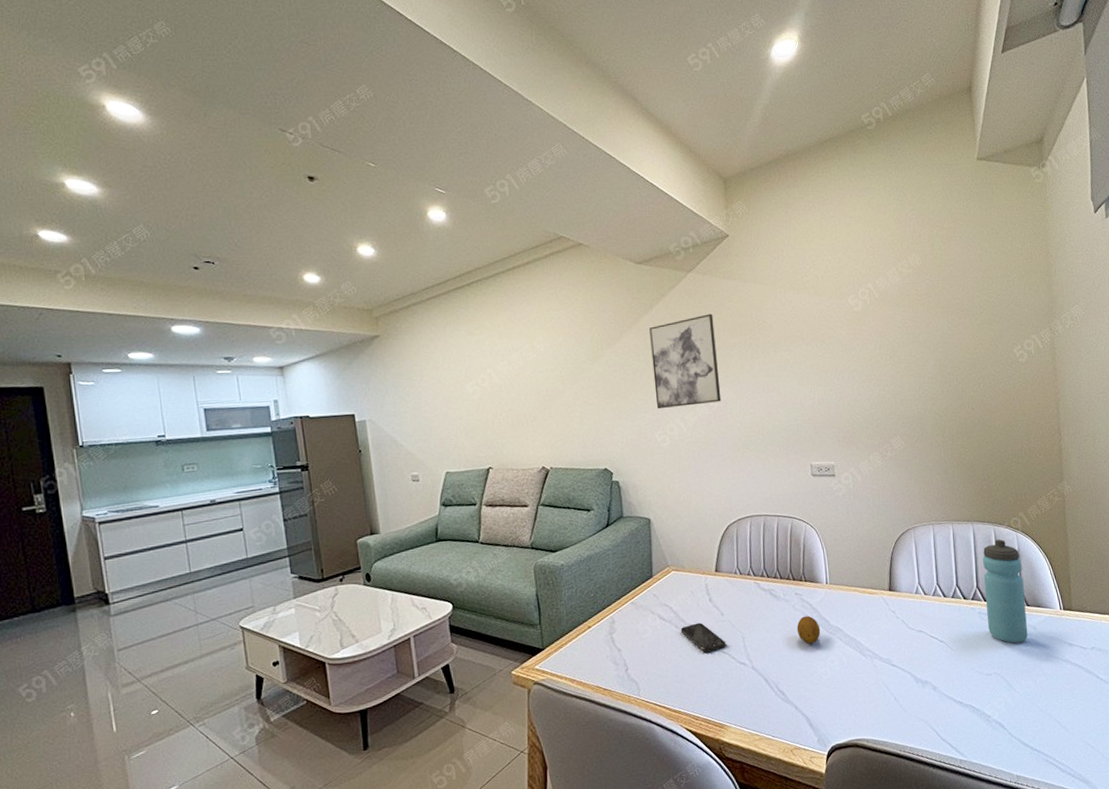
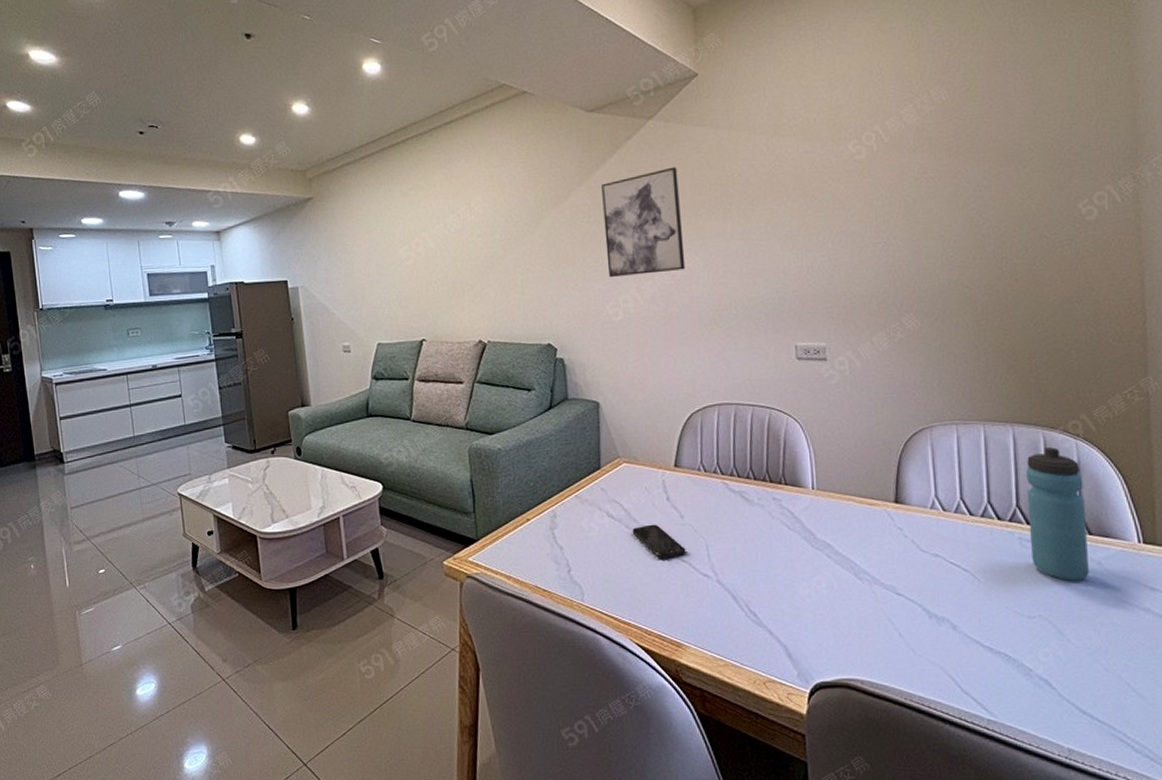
fruit: present [796,615,821,644] -> none [773,525,804,559]

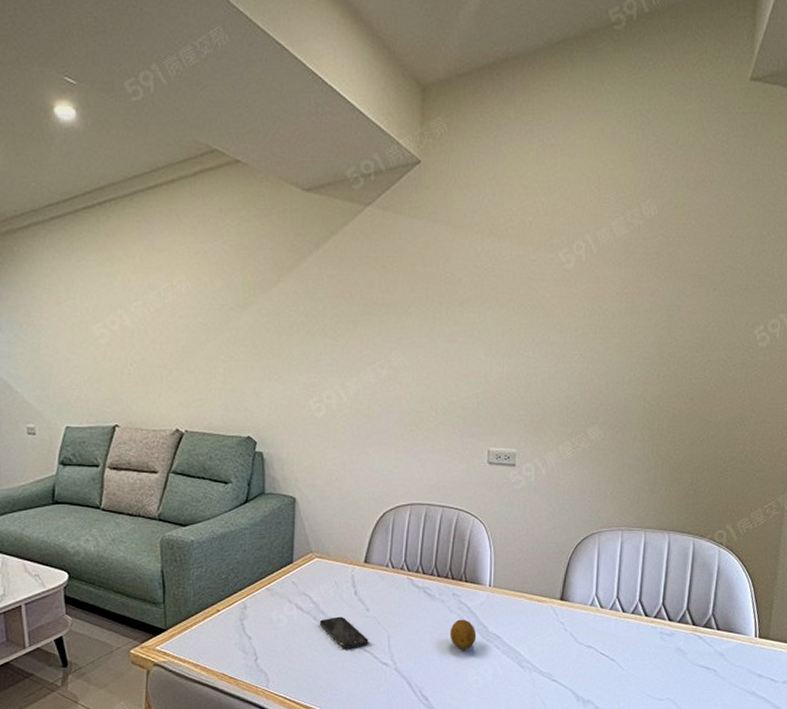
wall art: present [601,167,686,278] -> none [313,260,392,372]
fruit: none [773,525,804,559] -> present [449,619,477,649]
water bottle: present [1026,447,1089,581] -> none [668,554,720,669]

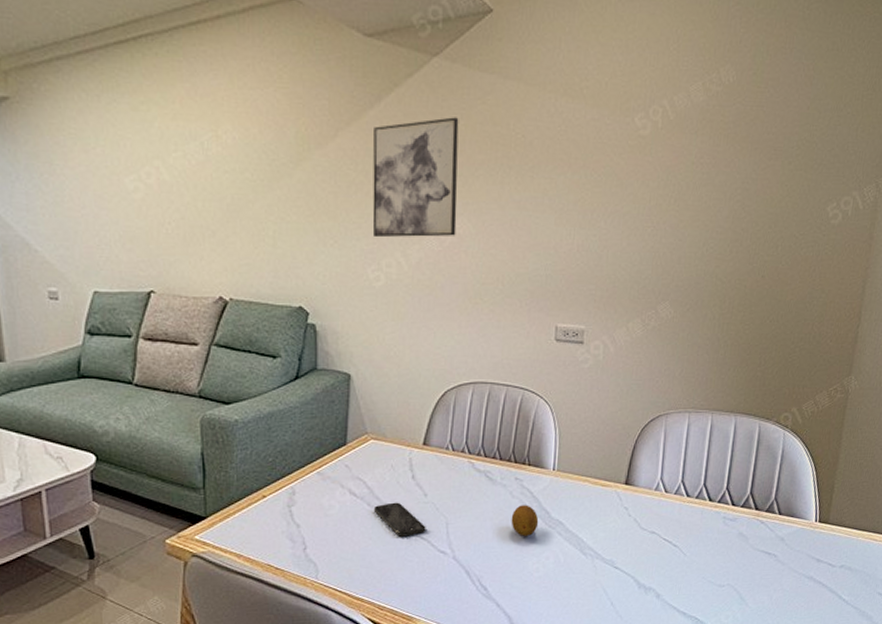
wall art: none [313,260,392,372] -> present [372,117,459,238]

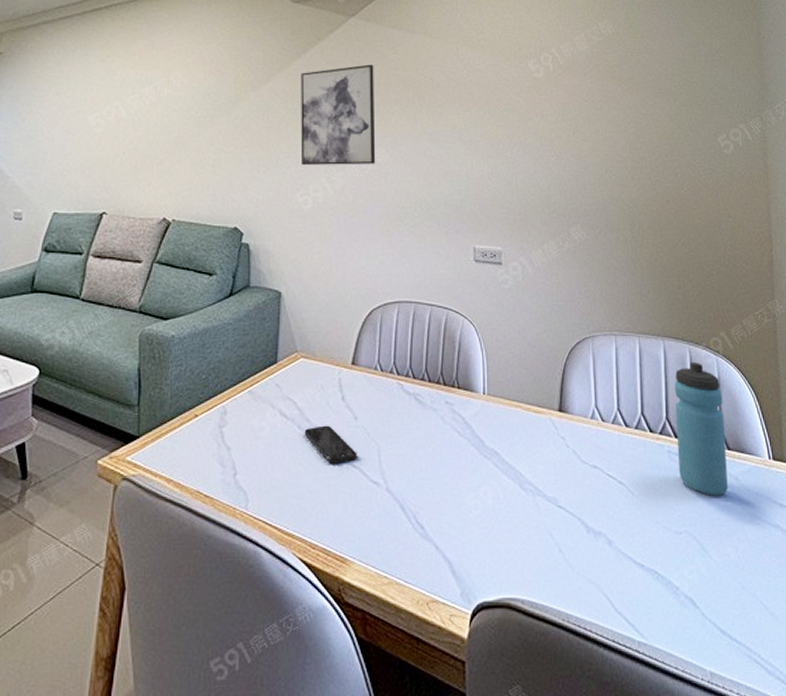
fruit: present [511,505,539,536] -> none [444,431,473,467]
water bottle: none [731,437,784,554] -> present [675,363,728,496]

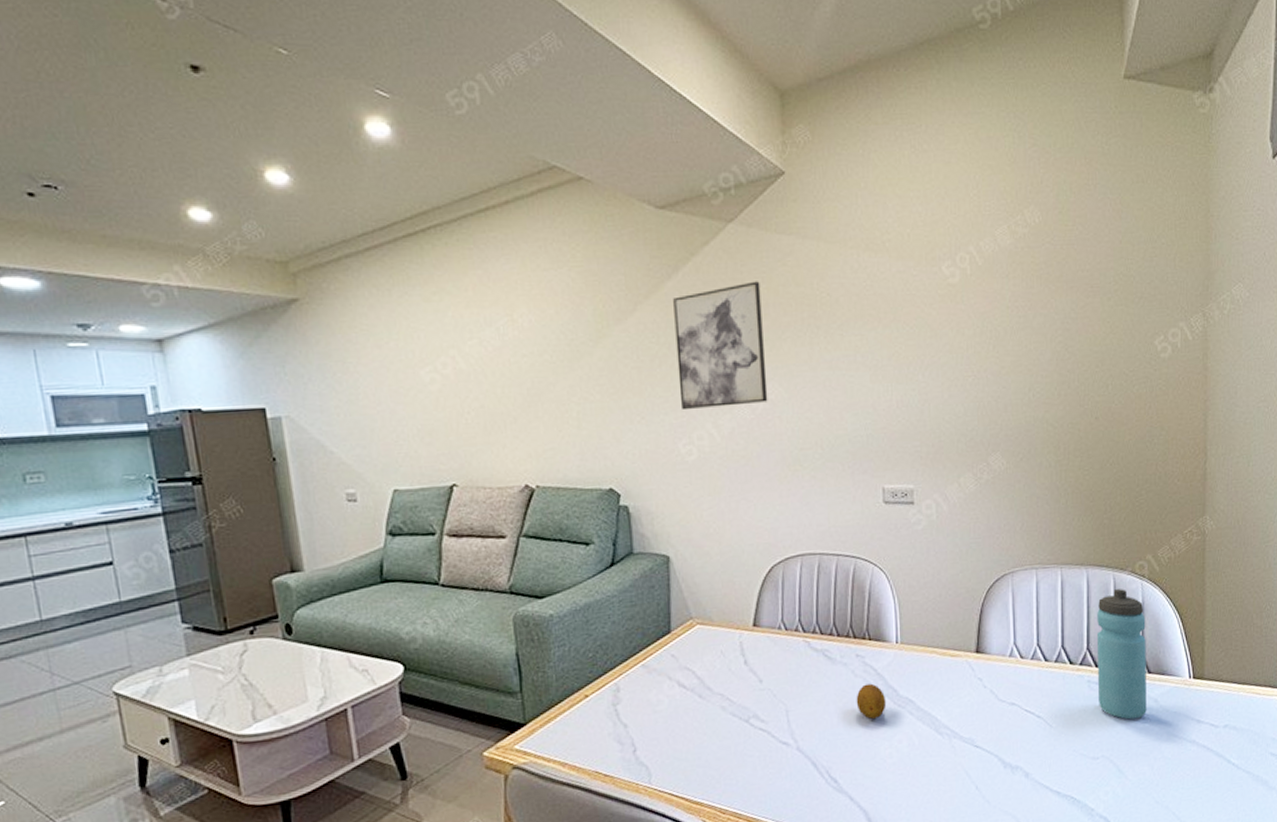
smartphone: present [304,425,358,464] -> none [705,691,765,730]
fruit: none [444,431,473,467] -> present [856,683,887,719]

